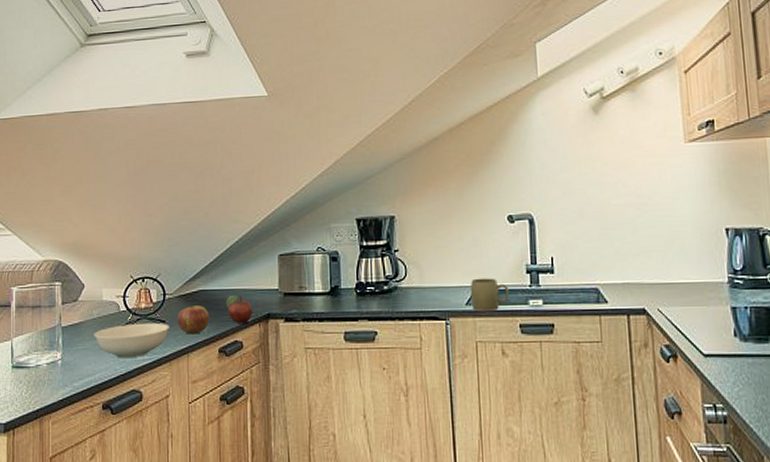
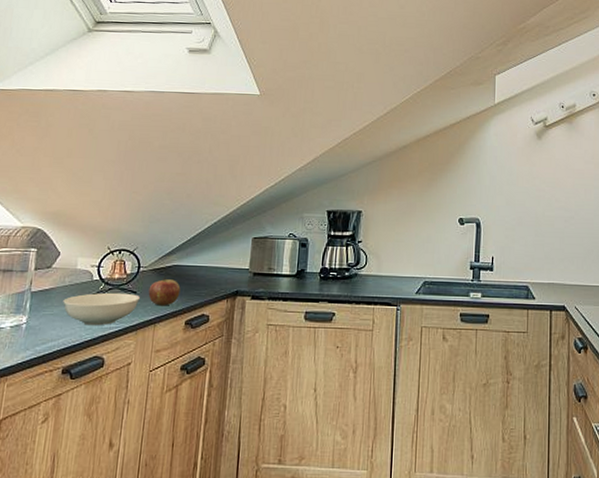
fruit: present [225,294,253,323] -> none [197,271,223,298]
mug: present [470,278,510,312] -> none [420,271,455,301]

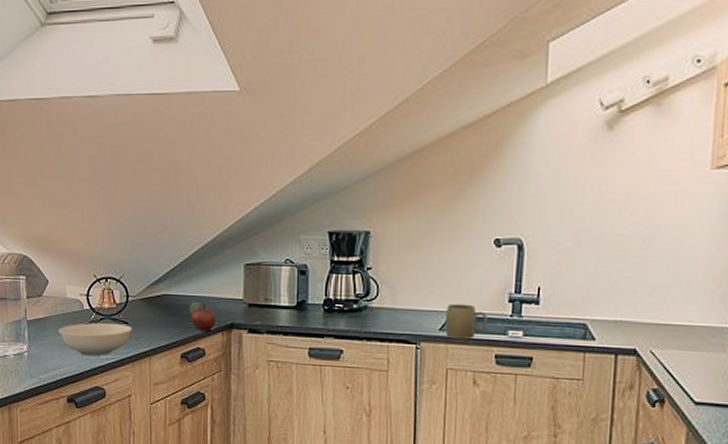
apple: present [148,278,181,306] -> none [140,308,172,338]
fruit: none [197,271,223,298] -> present [189,301,216,331]
mug: none [420,271,455,301] -> present [444,303,489,340]

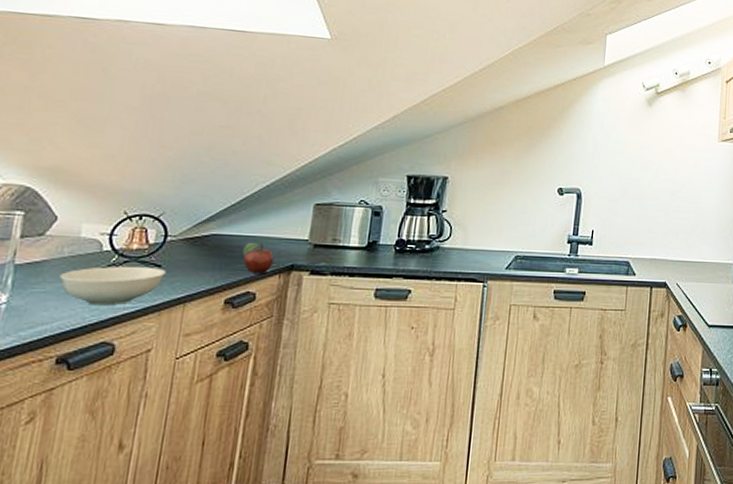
mug: present [444,303,489,340] -> none [511,244,550,277]

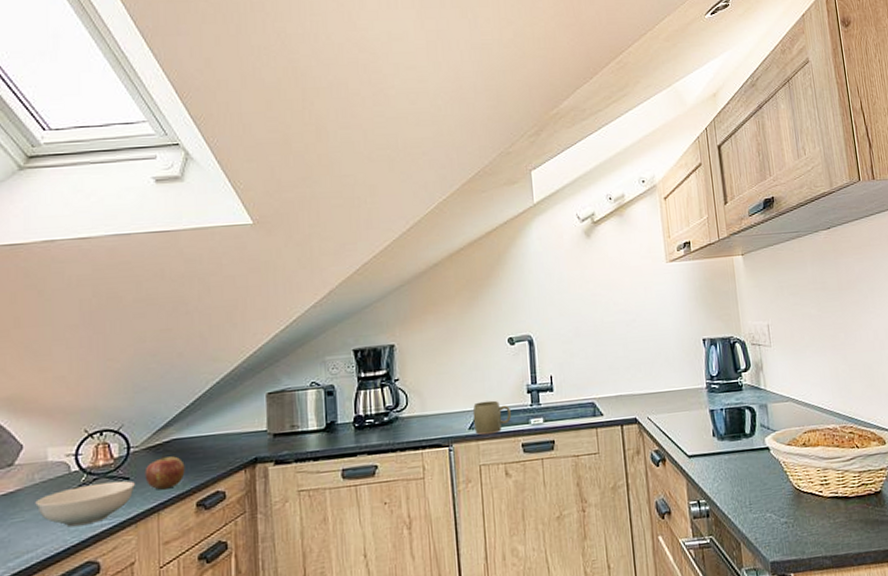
apple: none [177,249,220,282] -> present [145,456,185,490]
fruit: present [242,242,275,273] -> none [204,440,238,472]
mug: none [511,244,550,277] -> present [472,400,512,436]

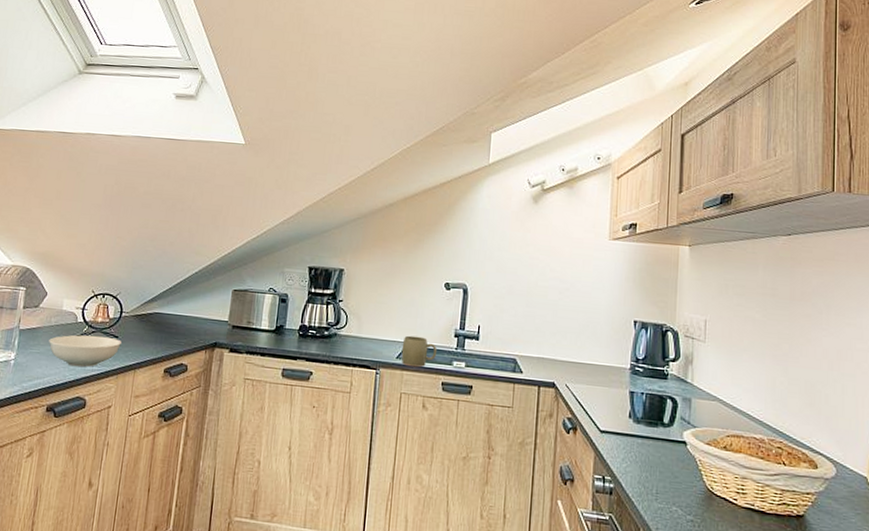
apple: present [145,456,185,490] -> none [129,324,161,353]

